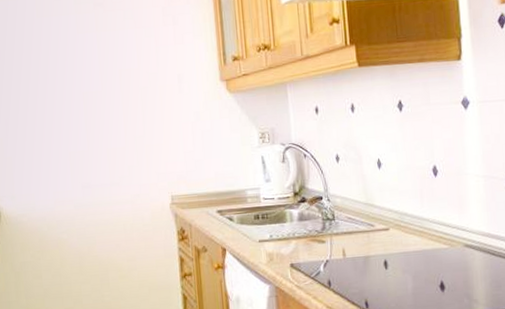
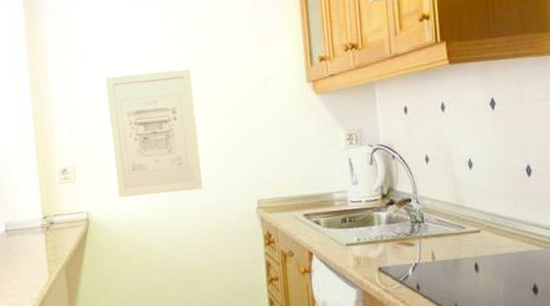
wall art: none [19,65,117,192] -> present [106,68,203,198]

